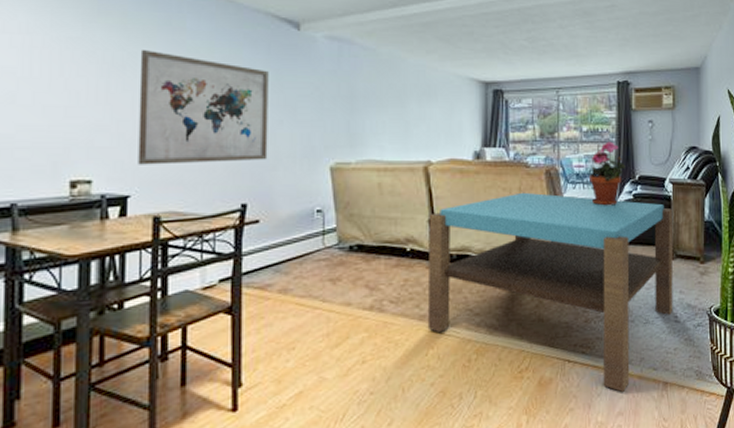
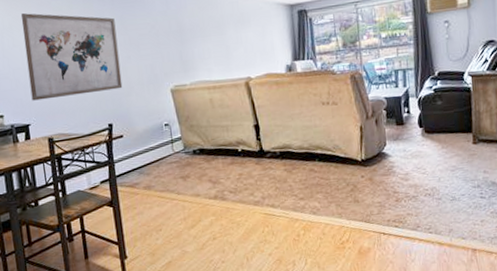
coffee table: present [427,192,673,393] -> none [253,95,478,259]
potted plant: present [589,141,626,206] -> none [391,44,425,102]

